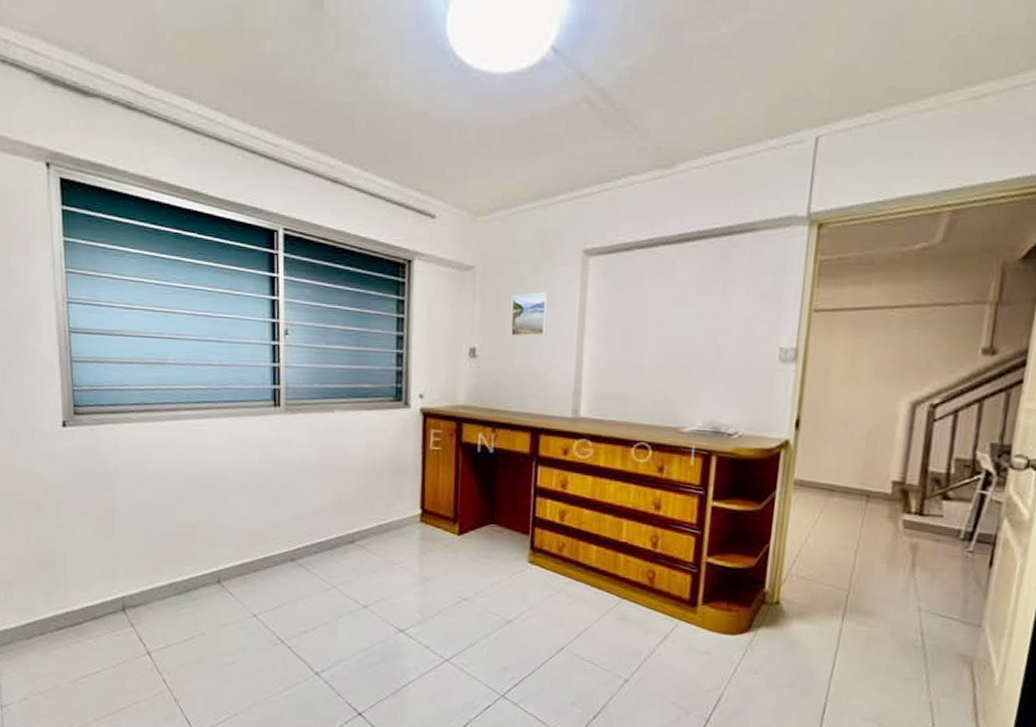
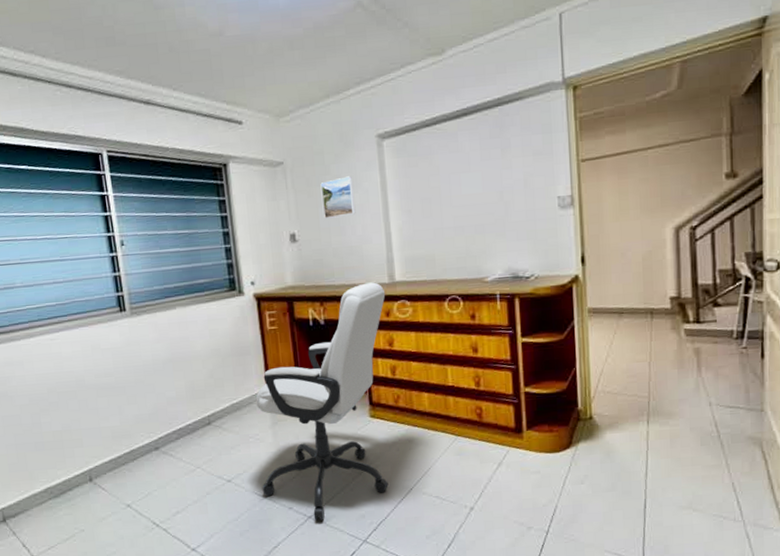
chair: none [399,414,567,666] -> present [255,282,388,521]

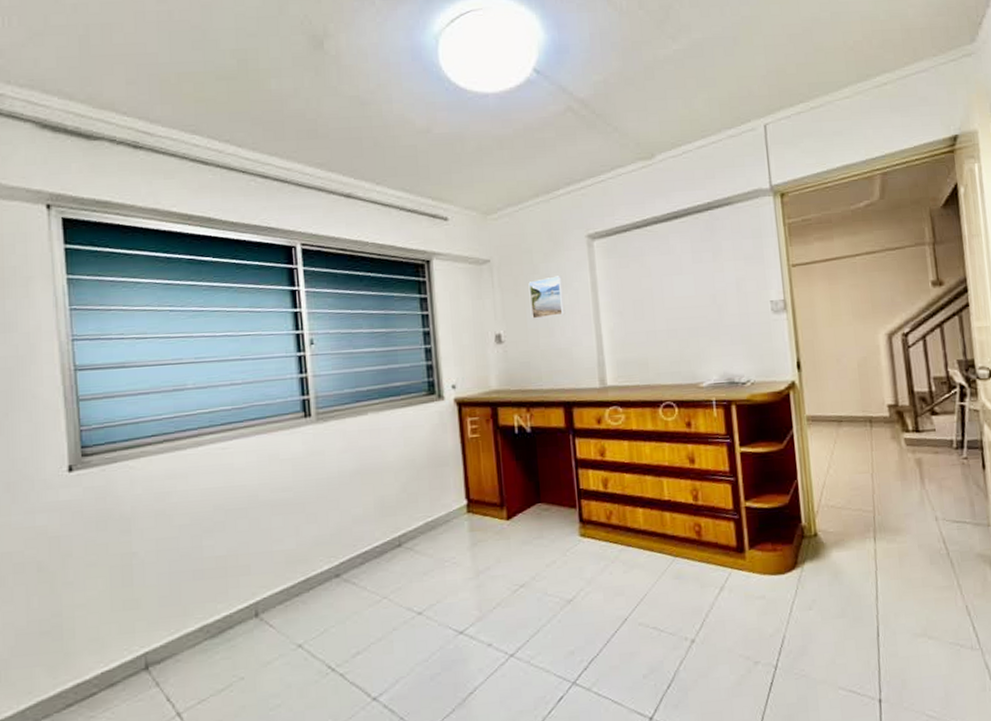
chair: present [255,282,388,521] -> none [453,387,601,660]

